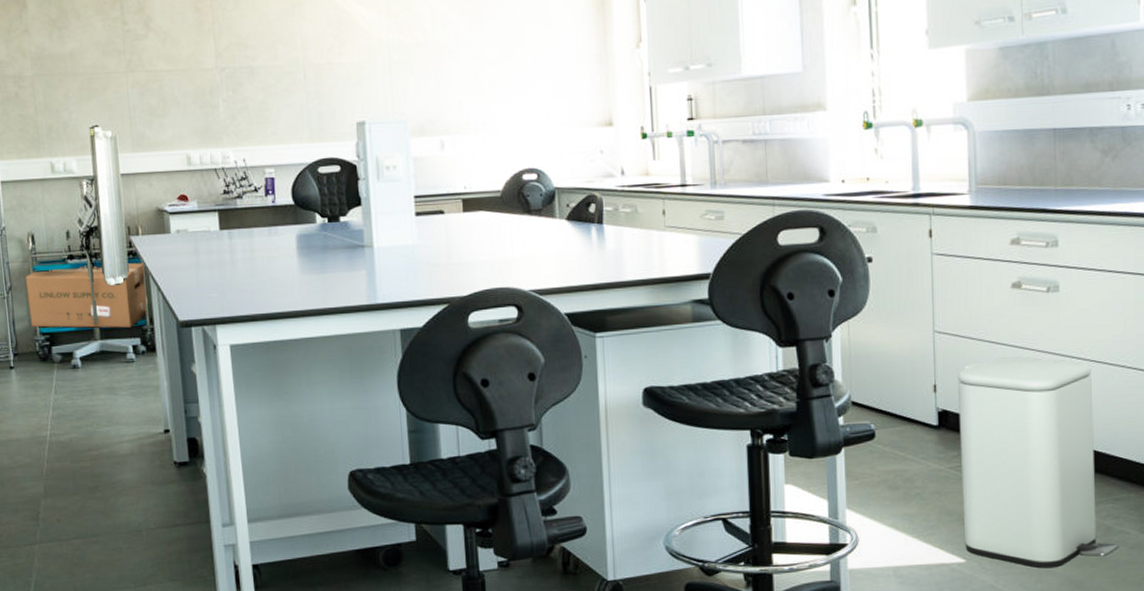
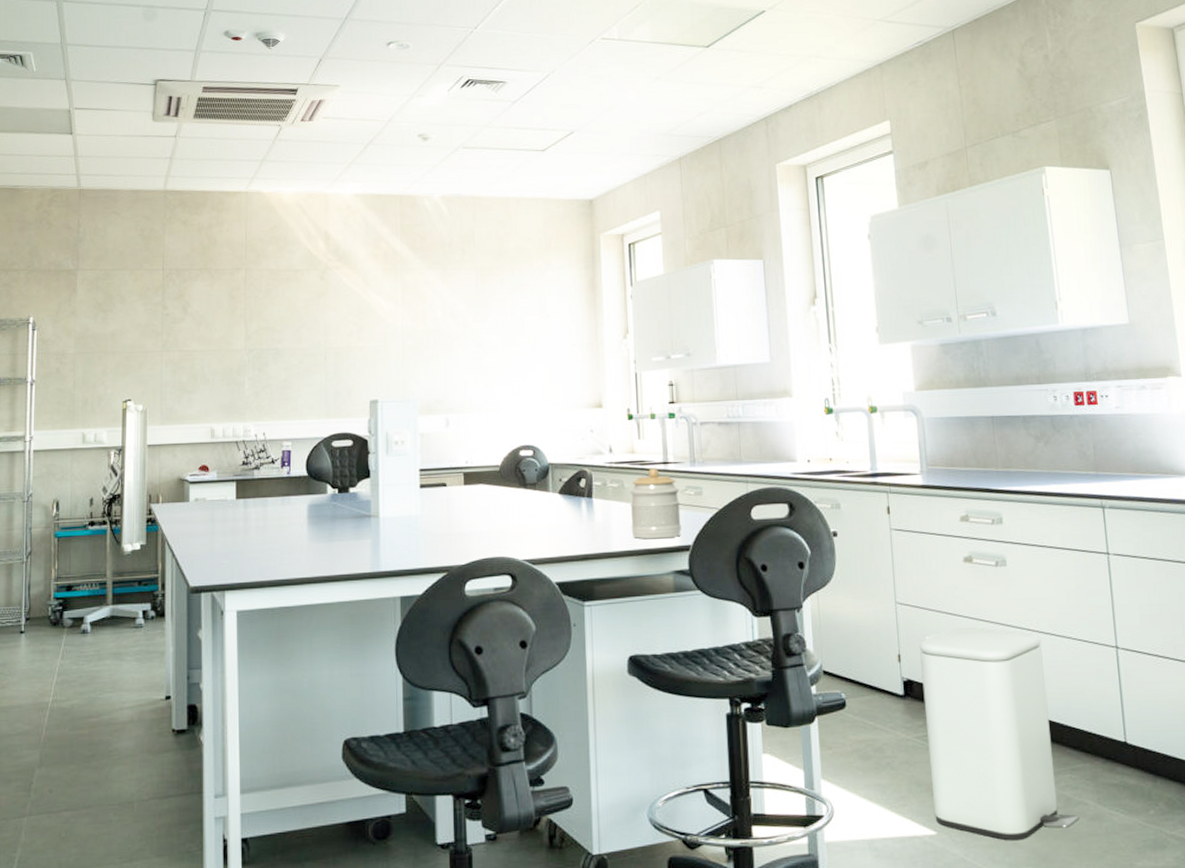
box: present [26,263,149,328] -> none [46,530,162,594]
jar: none [644,191,701,268] -> present [629,468,681,539]

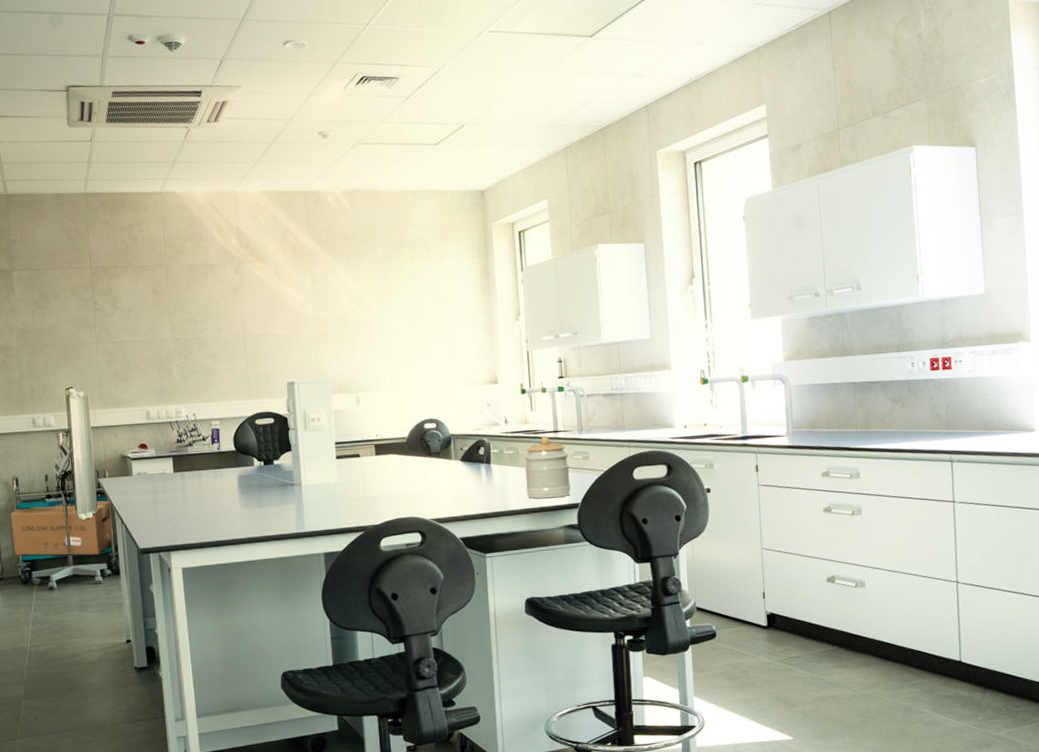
box: none [46,530,162,594] -> present [11,500,114,556]
pedal bin: present [918,627,1080,841] -> none [781,568,917,743]

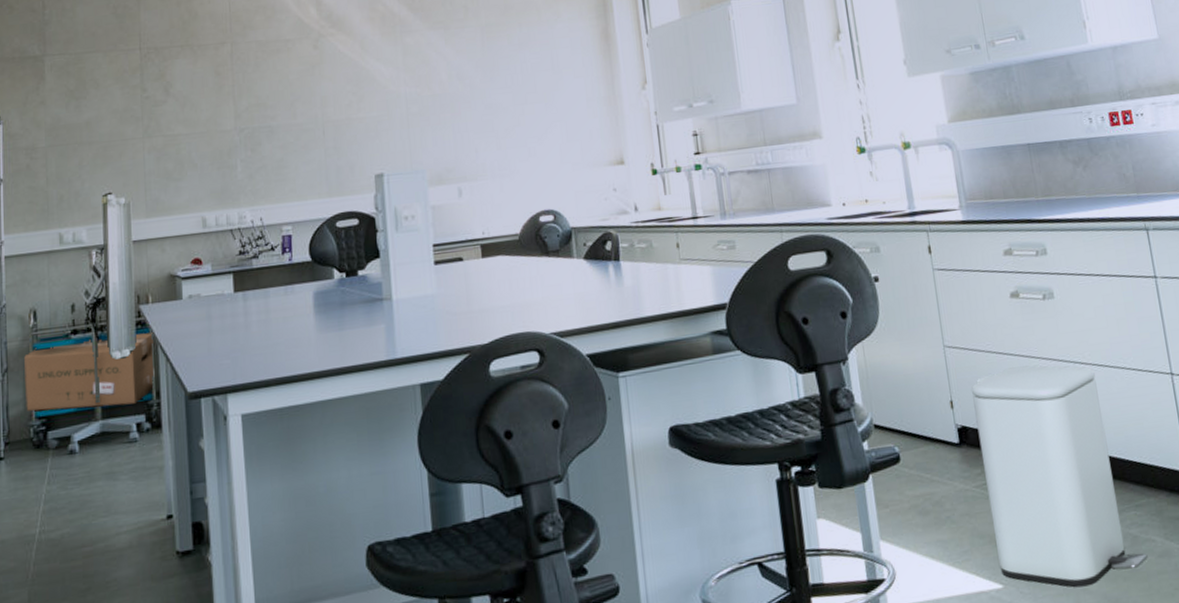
jar: present [524,436,571,499] -> none [659,224,716,301]
pedal bin: none [781,568,917,743] -> present [970,365,1148,587]

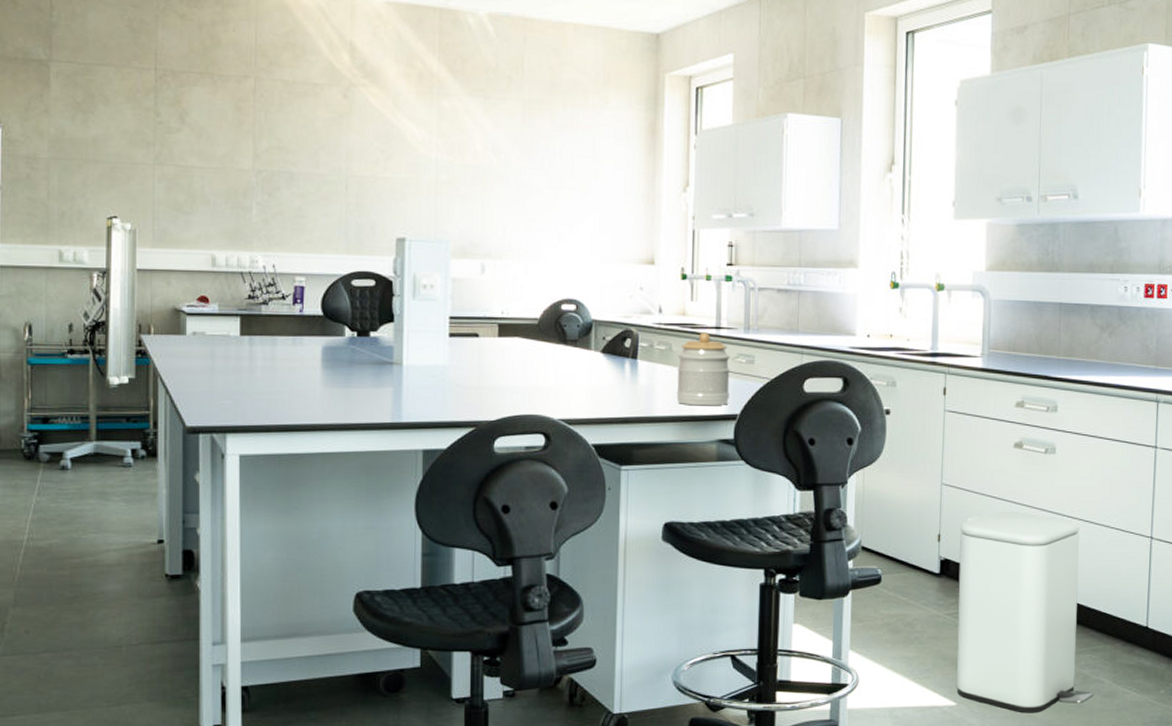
box: present [24,332,155,412] -> none [18,362,155,430]
jar: none [659,224,716,301] -> present [676,332,730,406]

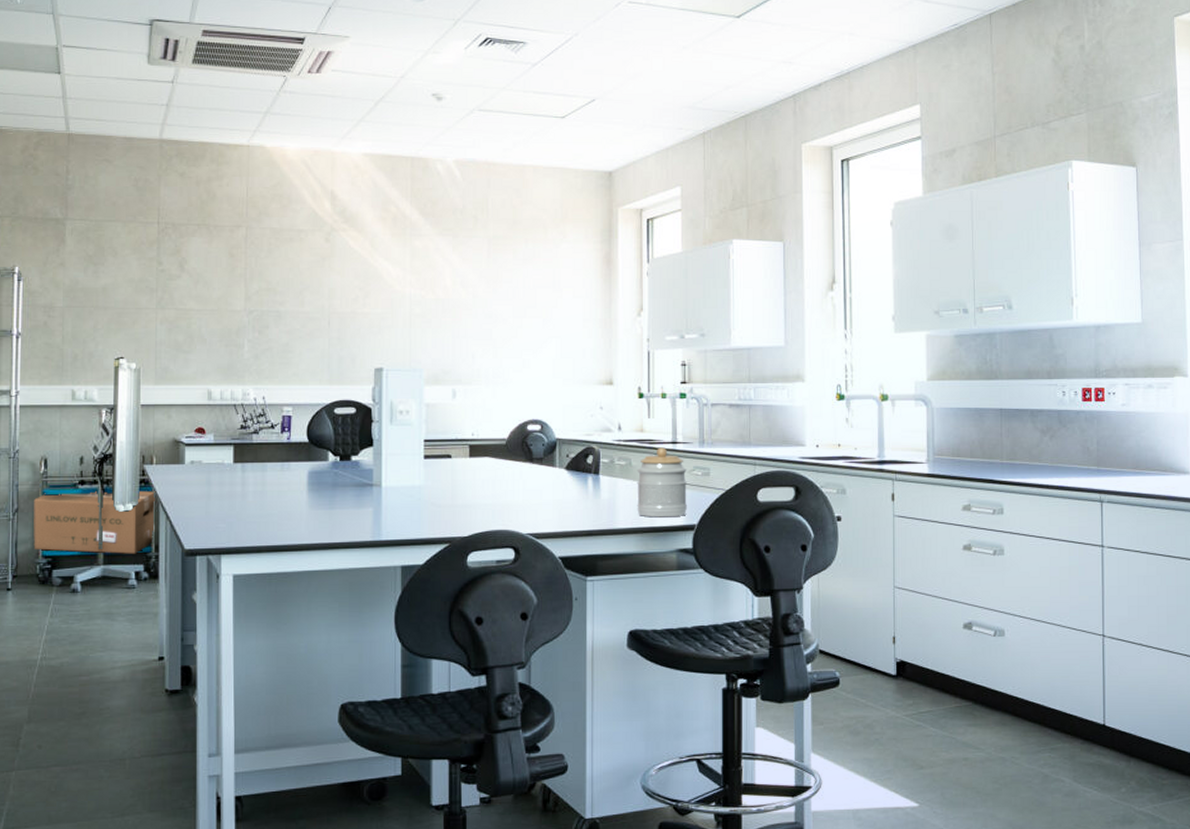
box: none [18,362,155,430] -> present [33,491,156,554]
pedal bin: present [956,512,1094,713] -> none [913,613,1055,814]

